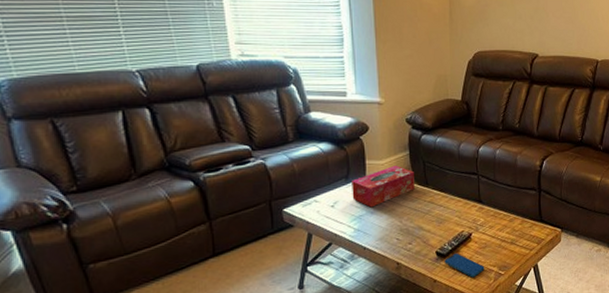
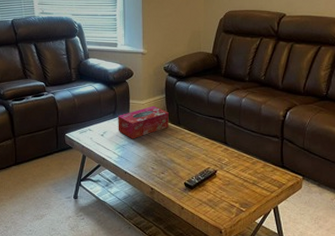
smartphone: present [444,253,485,278] -> none [192,186,227,210]

